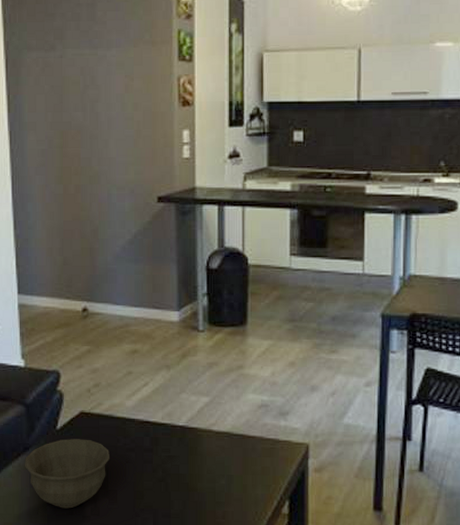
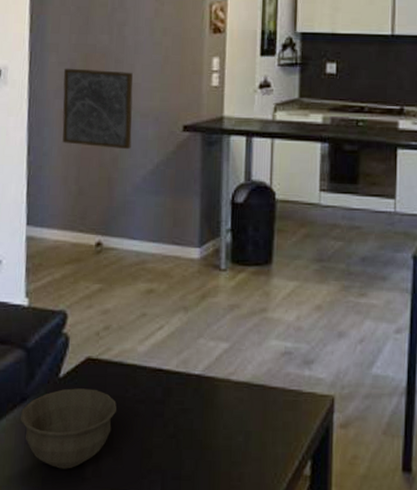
wall art: none [42,145,110,222] -> present [62,68,133,150]

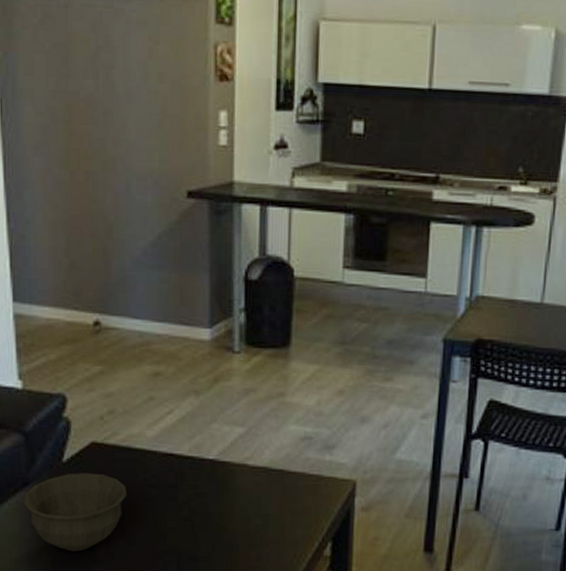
wall art: present [62,68,133,150] -> none [42,119,128,218]

